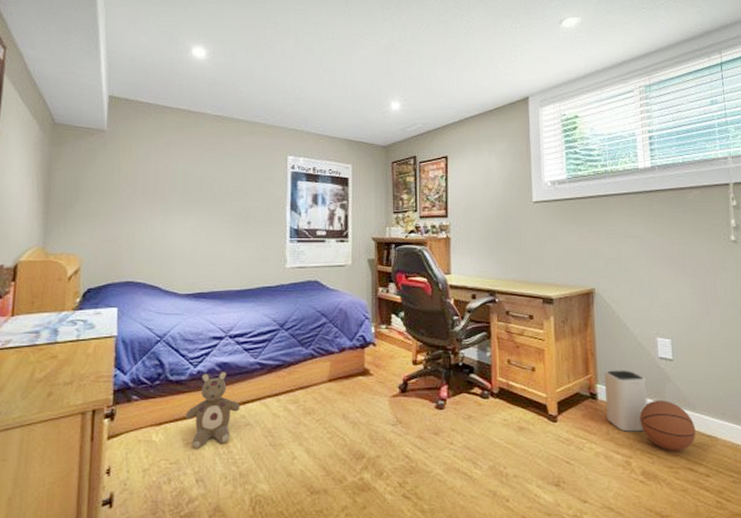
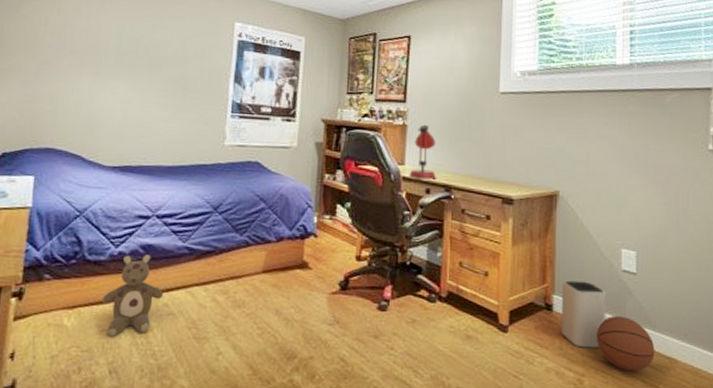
desk lamp: none [455,236,481,287] -> present [409,124,437,180]

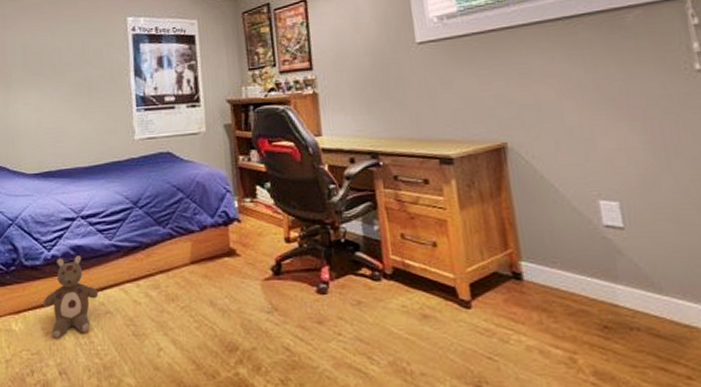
desk lamp: present [409,124,437,180] -> none [328,90,360,150]
trash can: present [561,279,606,349] -> none [529,241,593,321]
basketball: present [596,315,655,372] -> none [583,279,668,345]

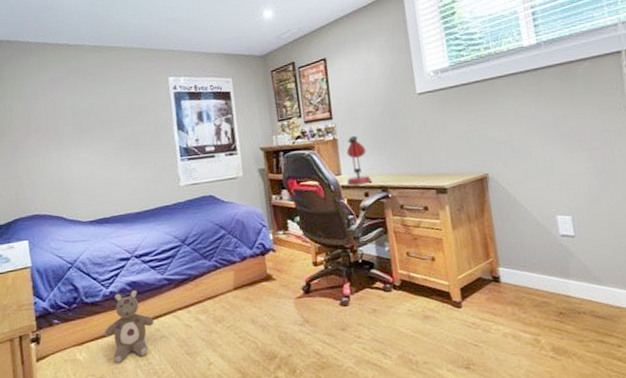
desk lamp: none [328,90,360,150] -> present [346,135,373,186]

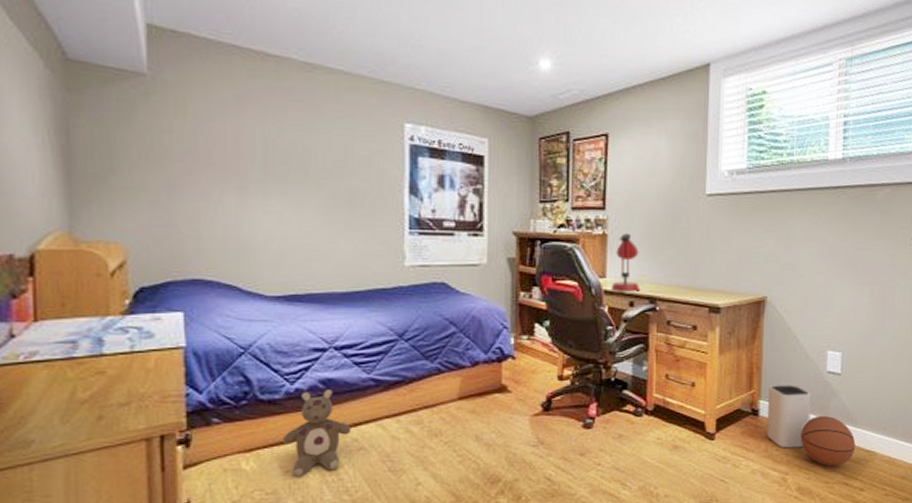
trash can: none [505,250,552,311] -> present [767,383,811,449]
basketball: none [544,276,605,326] -> present [800,415,856,467]

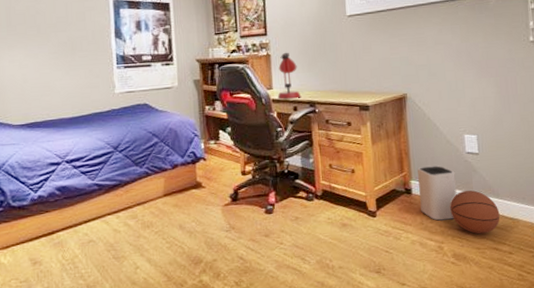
stuffed bear: present [282,390,352,476] -> none [30,195,83,267]

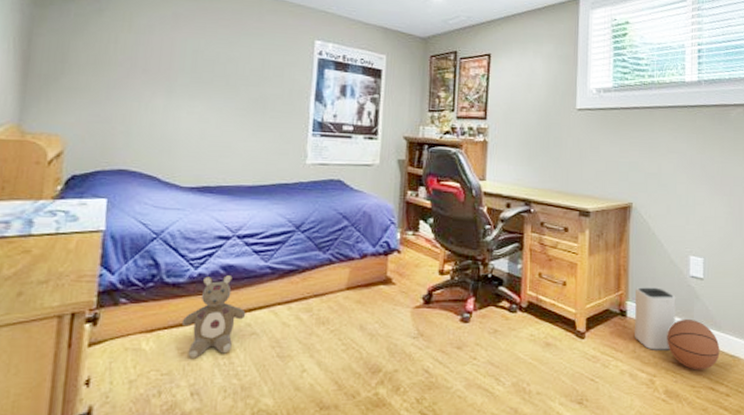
stuffed bear: none [30,195,83,267] -> present [181,275,246,358]
desk lamp: present [277,52,302,100] -> none [490,140,517,195]

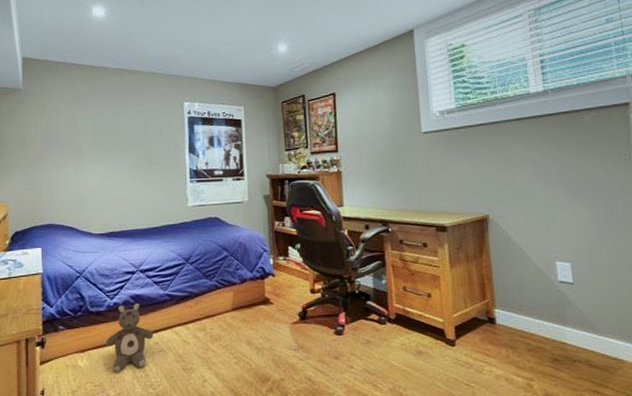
trash can: present [635,286,676,350] -> none [502,293,548,355]
basketball: present [667,318,720,370] -> none [540,323,601,374]

